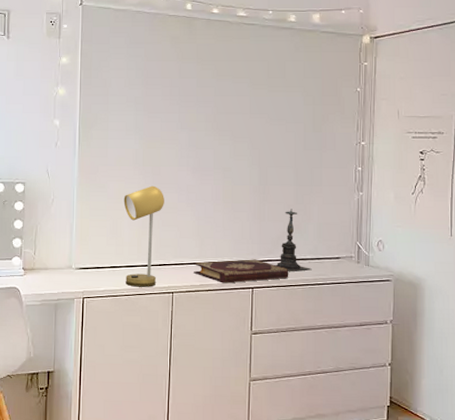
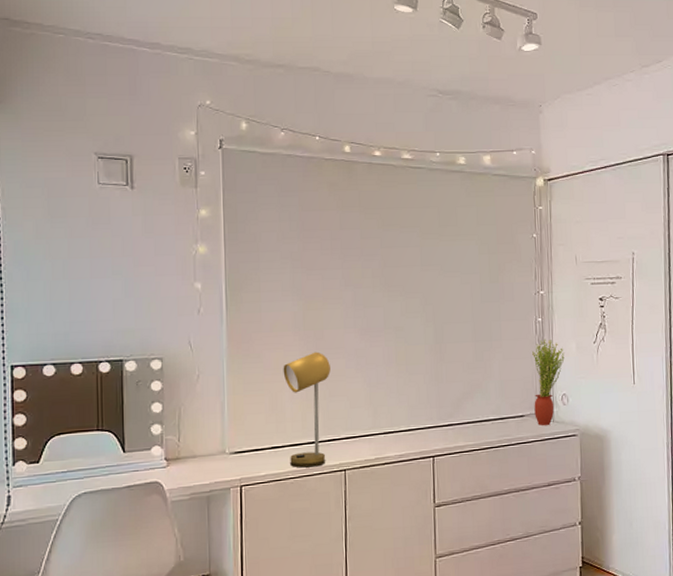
book: present [194,259,289,284] -> none [367,425,472,455]
candle holder: present [274,209,311,272] -> none [455,367,494,436]
potted plant: none [350,187,382,269] -> present [532,339,565,426]

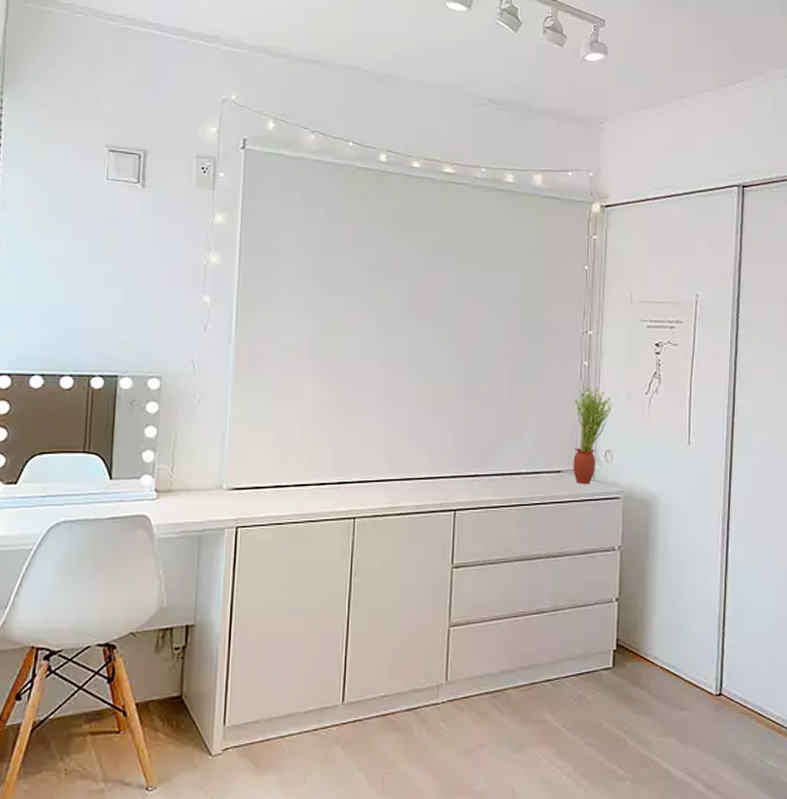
desk lamp: present [283,352,330,468] -> none [293,382,346,512]

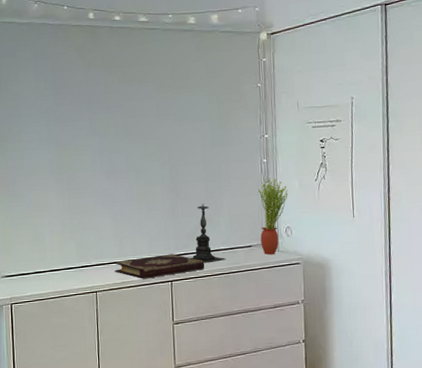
book: none [382,474,500,505] -> present [114,254,205,279]
candle holder: none [482,411,526,490] -> present [190,203,225,264]

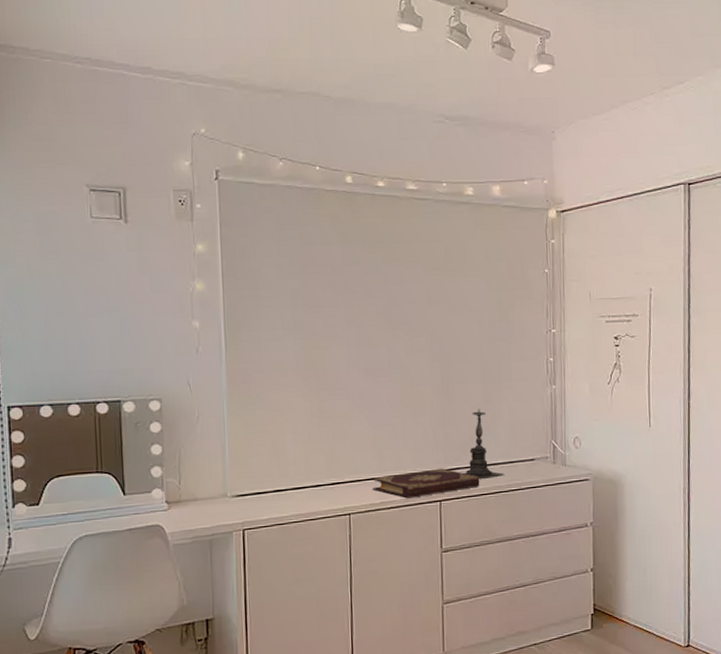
potted plant: present [258,178,288,255] -> none [543,379,577,470]

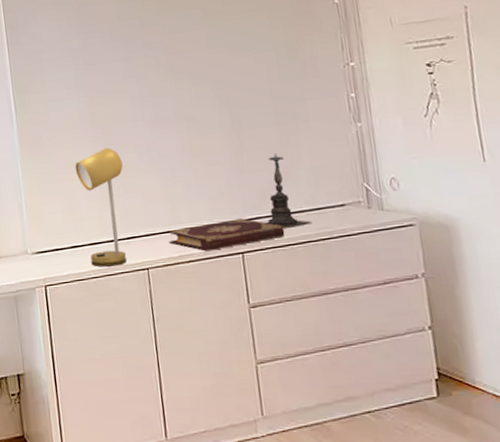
desk lamp: none [284,392,334,512] -> present [75,147,126,267]

